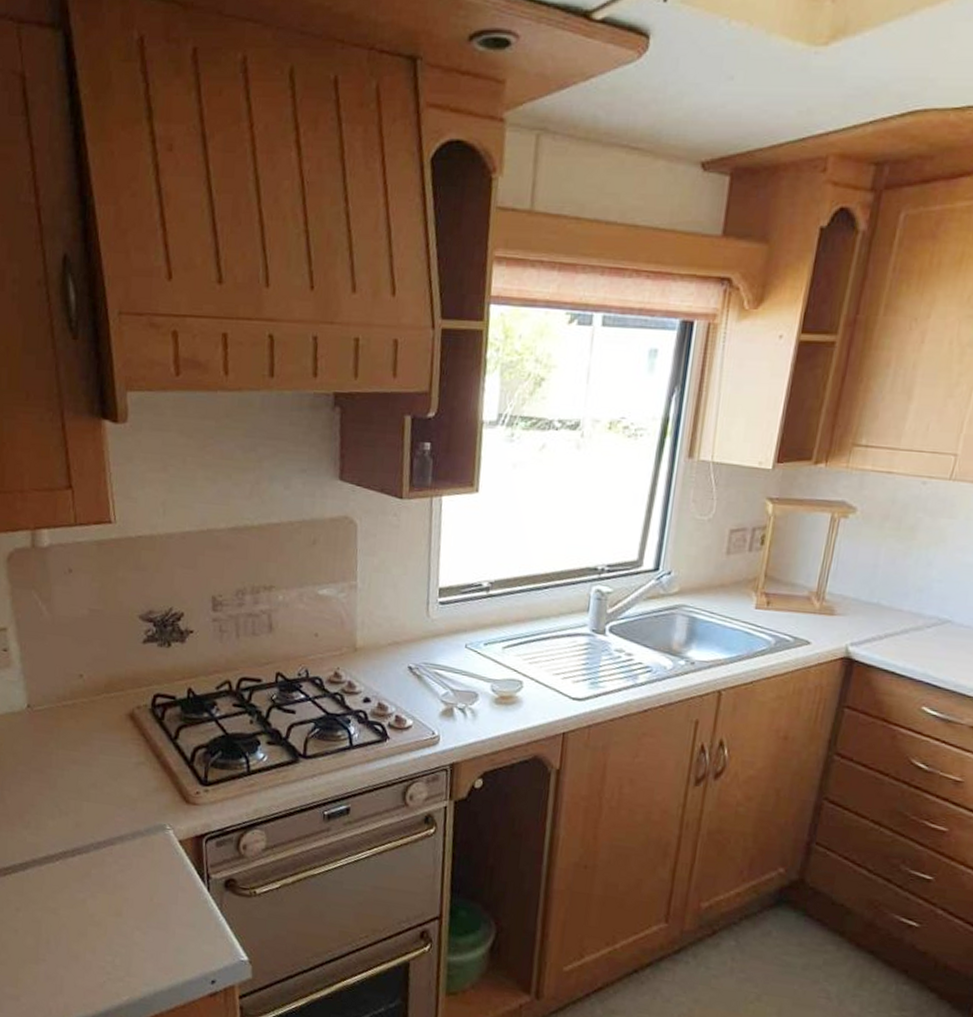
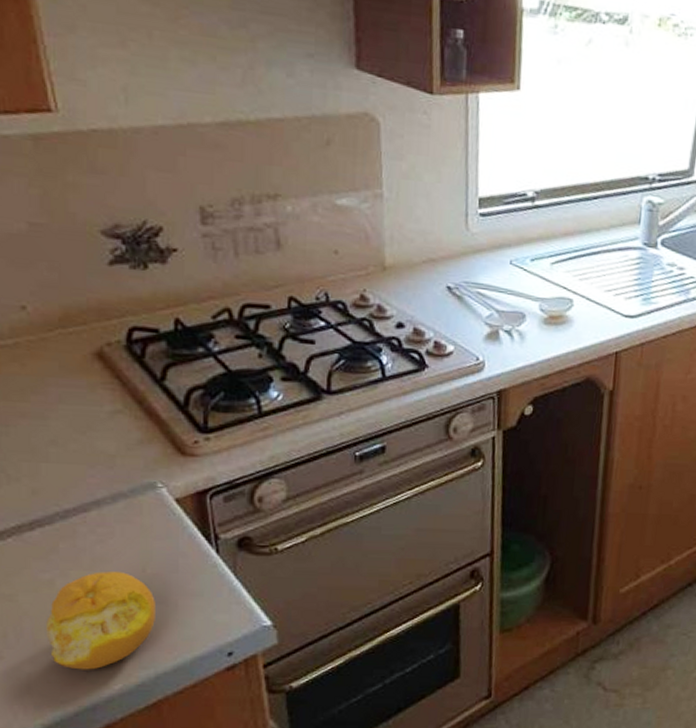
fruit: none [77,897,159,981] -> present [46,572,156,670]

